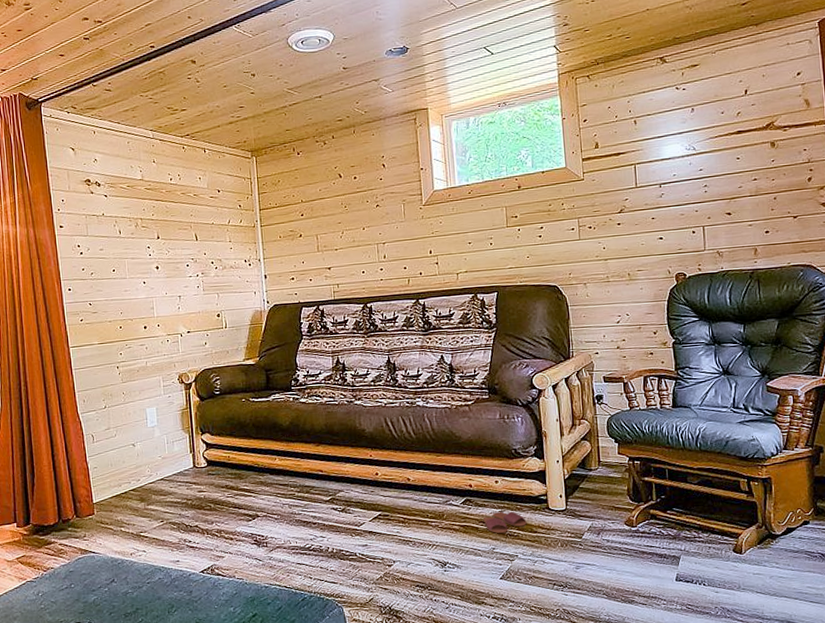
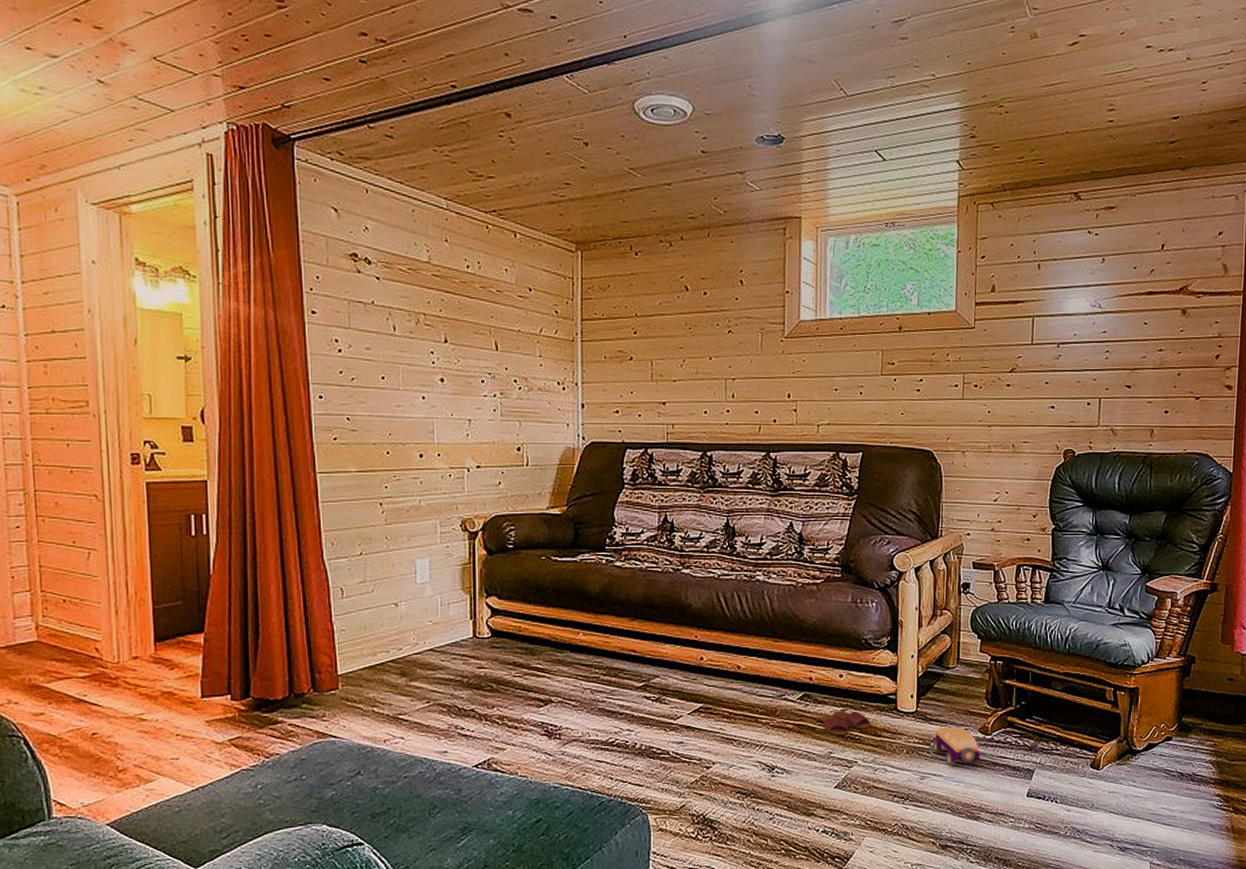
toy car: none [583,521,629,557] -> present [932,727,981,767]

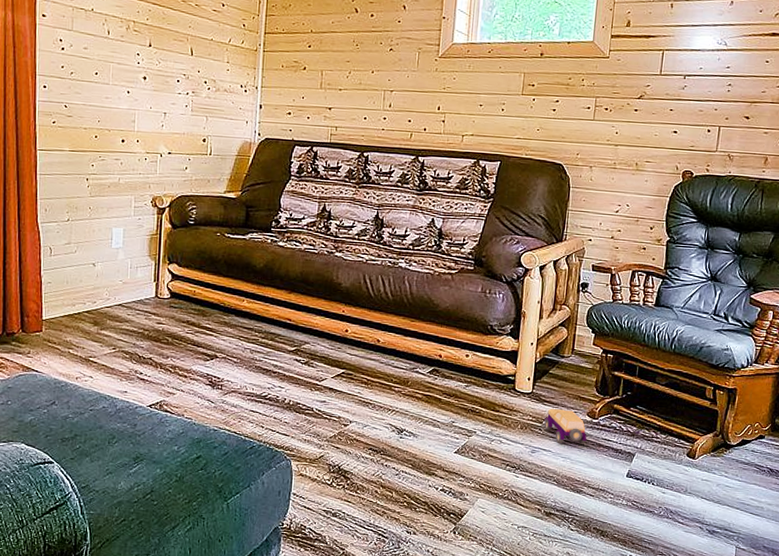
slippers: present [821,711,871,735] -> none [447,386,491,408]

